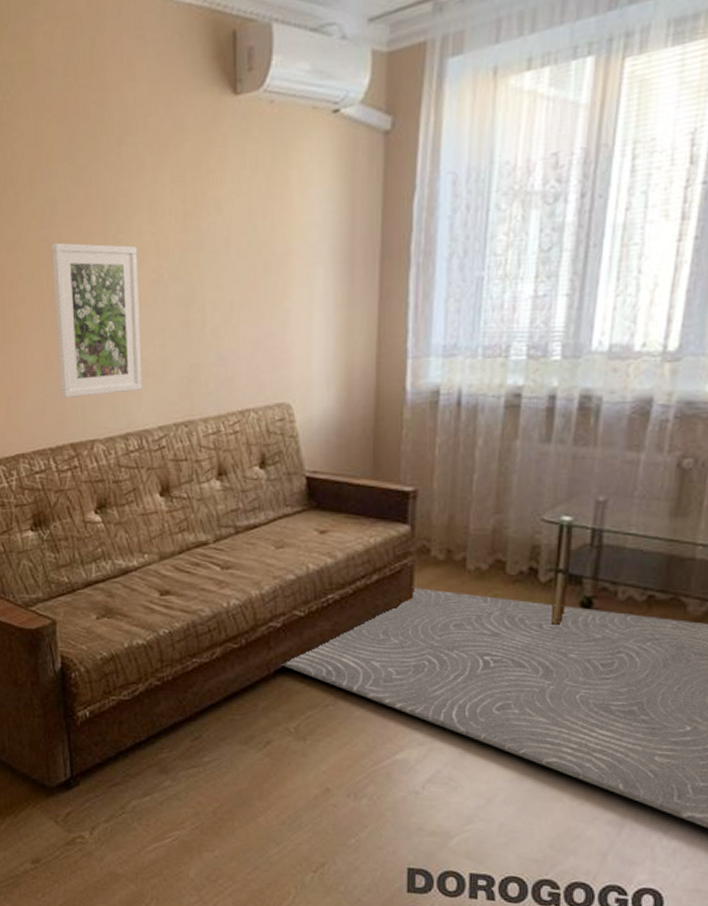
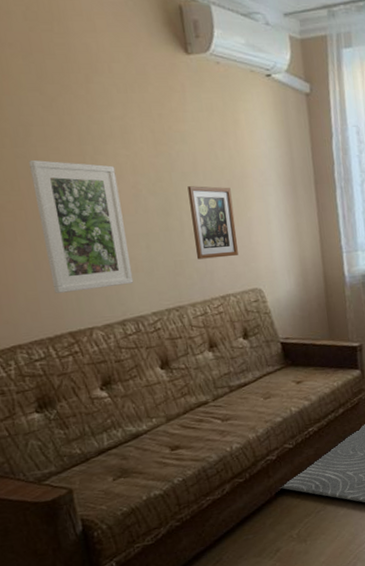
picture frame: none [216,268,268,363] -> present [187,186,238,259]

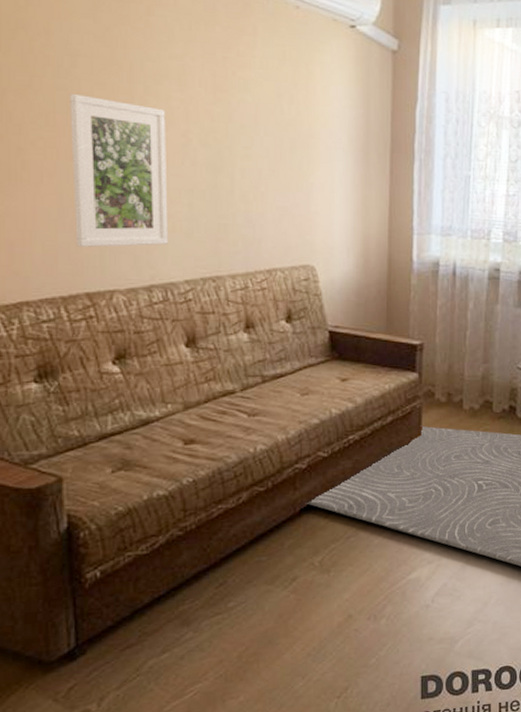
picture frame: present [187,186,238,259] -> none [244,141,294,226]

